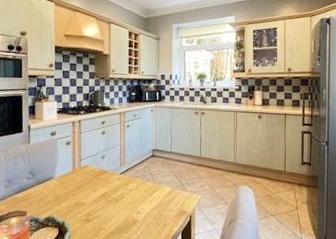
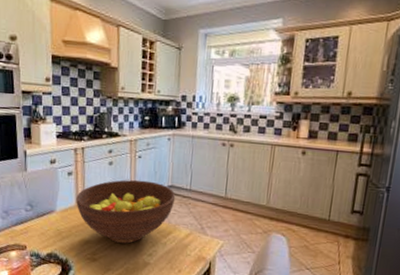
fruit bowl: none [73,146,159,203] -> present [76,179,176,244]

